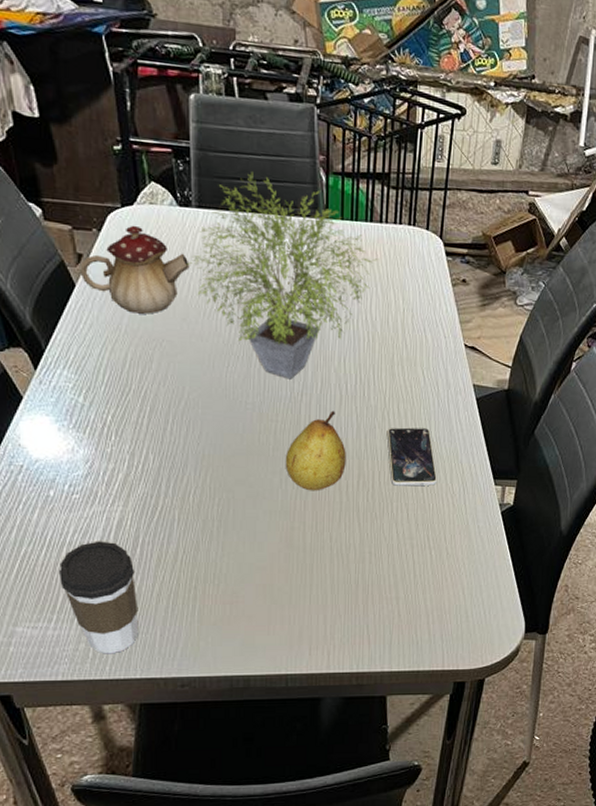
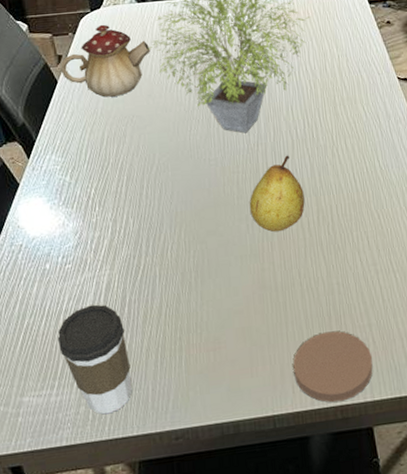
coaster: none [313,600,396,669] -> present [293,331,373,403]
smartphone: present [387,427,438,486] -> none [339,158,392,216]

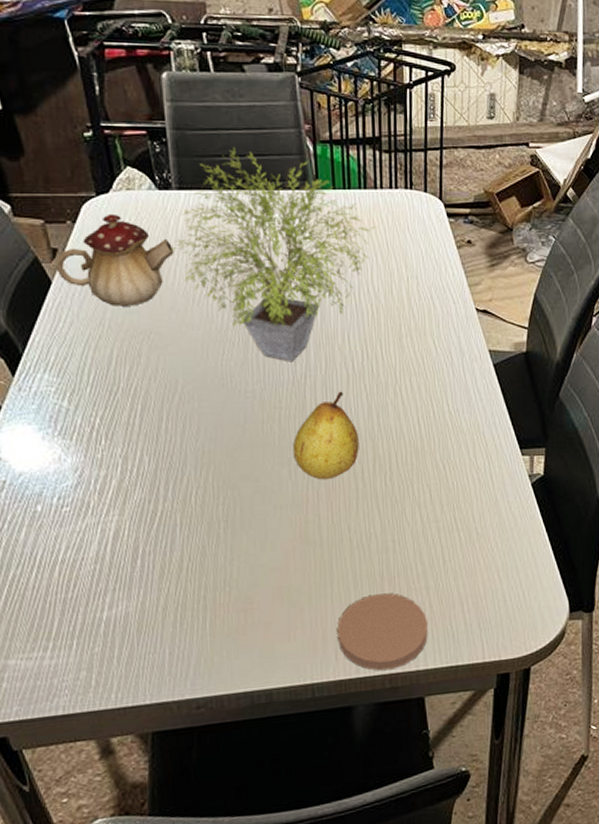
coffee cup: present [57,304,133,415] -> none [51,555,145,681]

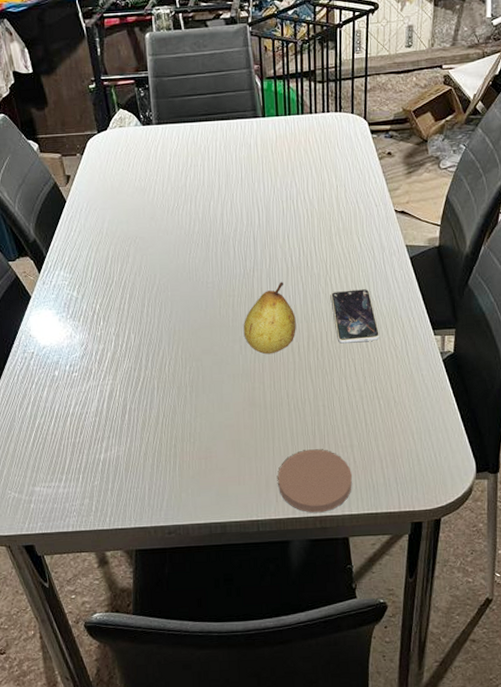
teapot: present [55,213,174,306] -> none [69,146,154,218]
potted plant: present [171,147,376,362] -> none [151,88,311,259]
smartphone: none [401,401,460,466] -> present [331,289,380,344]

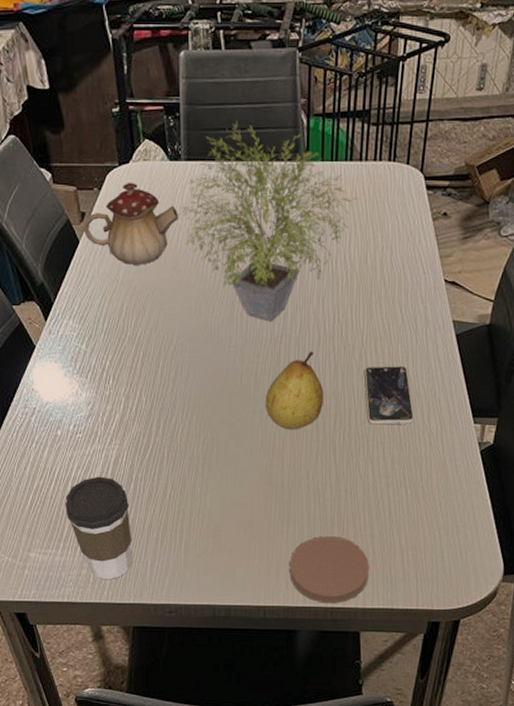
coffee cup: none [65,410,131,507] -> present [64,476,132,580]
teapot: none [69,146,154,218] -> present [83,182,179,265]
potted plant: none [151,88,311,259] -> present [176,121,358,322]

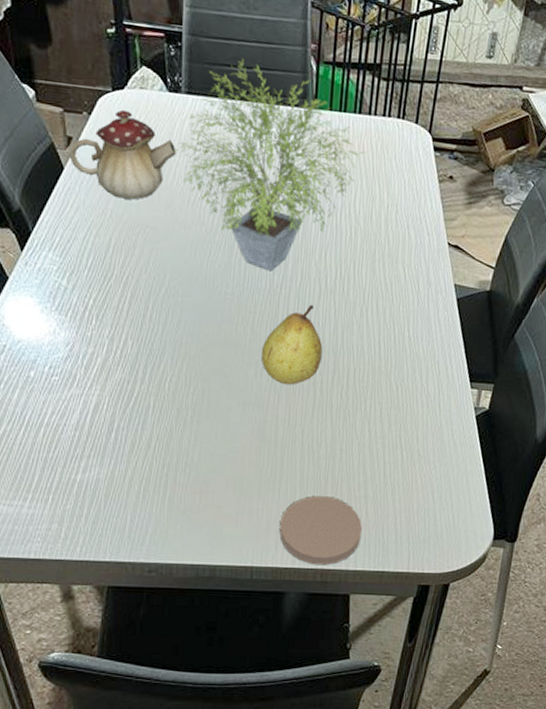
coffee cup: present [64,476,132,580] -> none [35,423,110,536]
smartphone: present [364,366,415,425] -> none [364,325,413,385]

